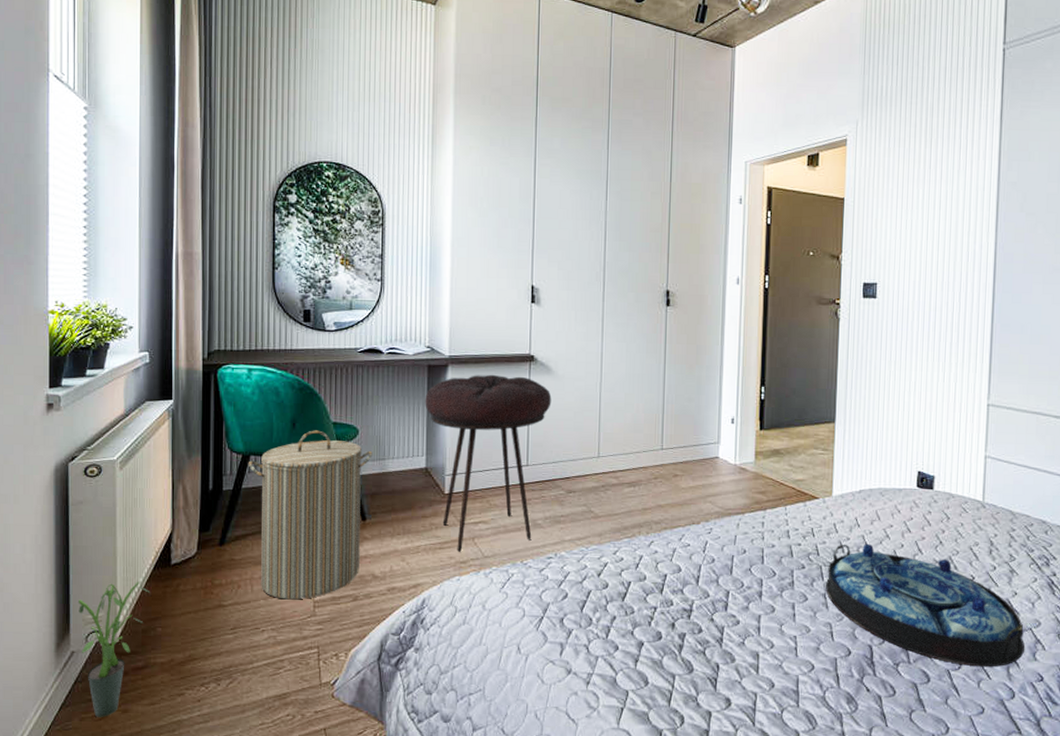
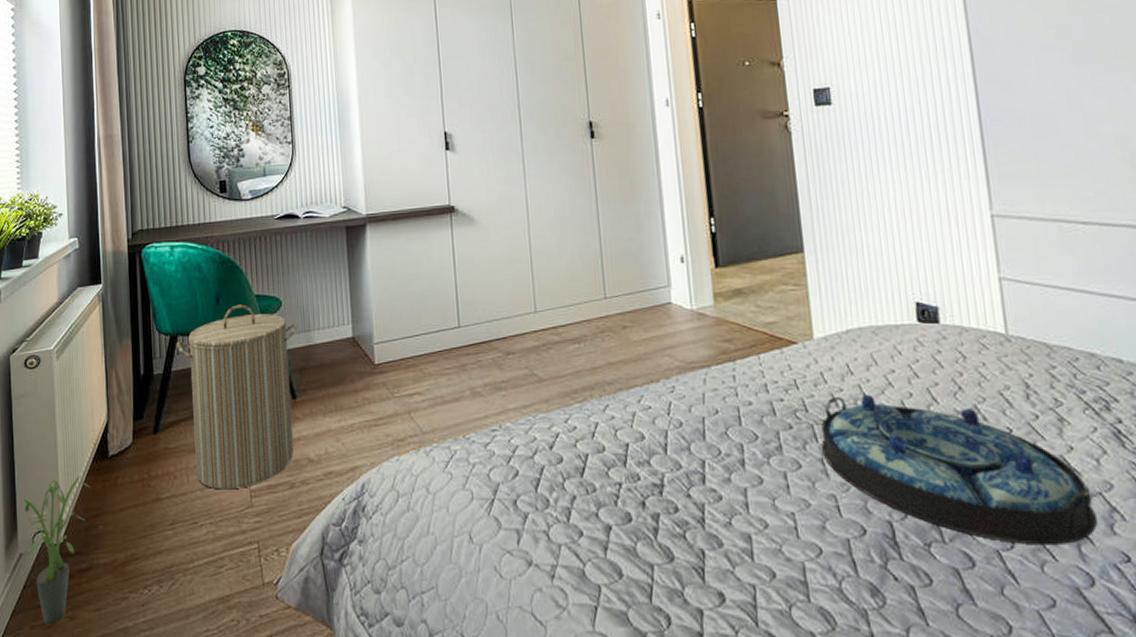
stool: present [425,374,552,552] -> none [345,230,478,428]

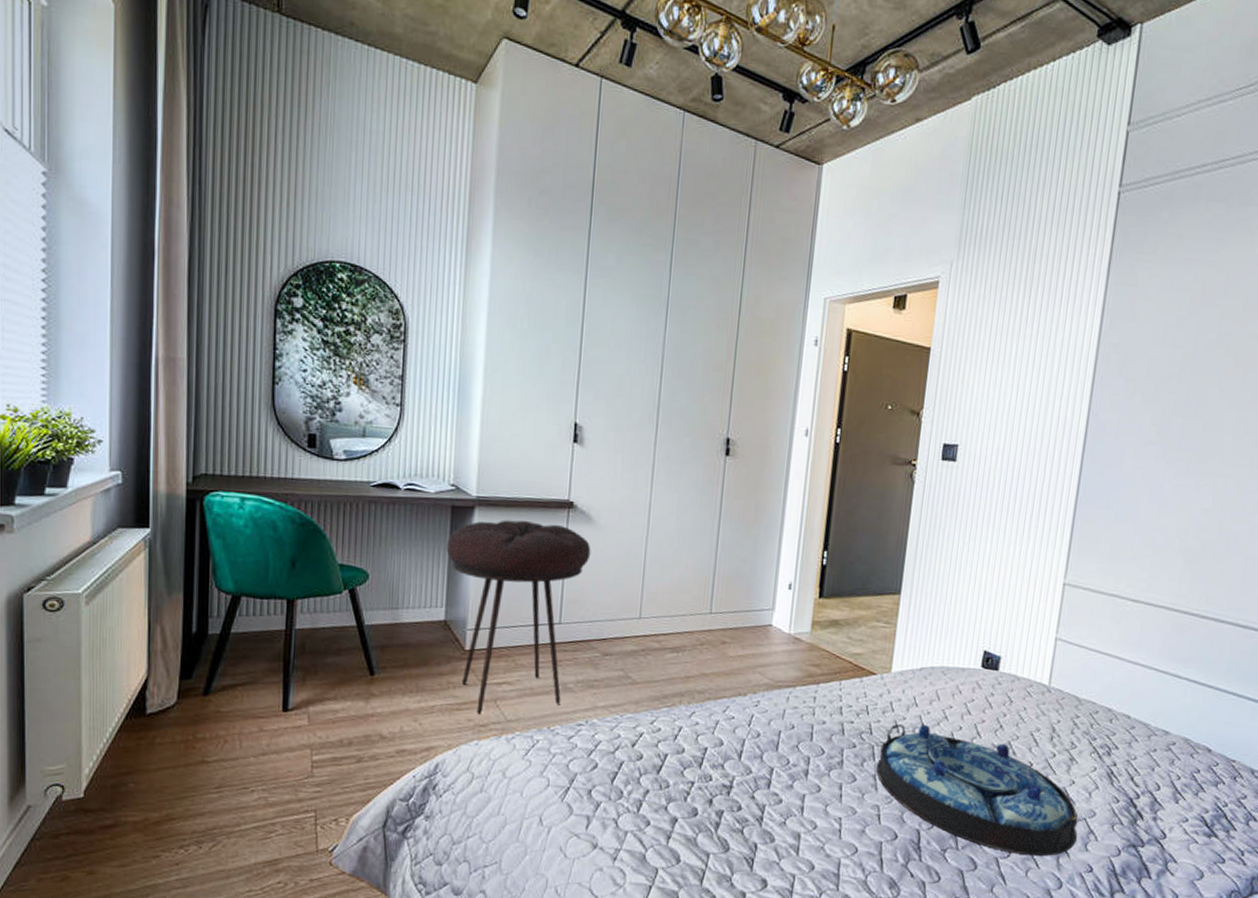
potted plant: present [23,476,91,625] -> none [34,731,122,879]
laundry hamper: present [176,304,298,490] -> none [238,571,384,759]
stool: none [345,230,478,428] -> present [446,520,591,714]

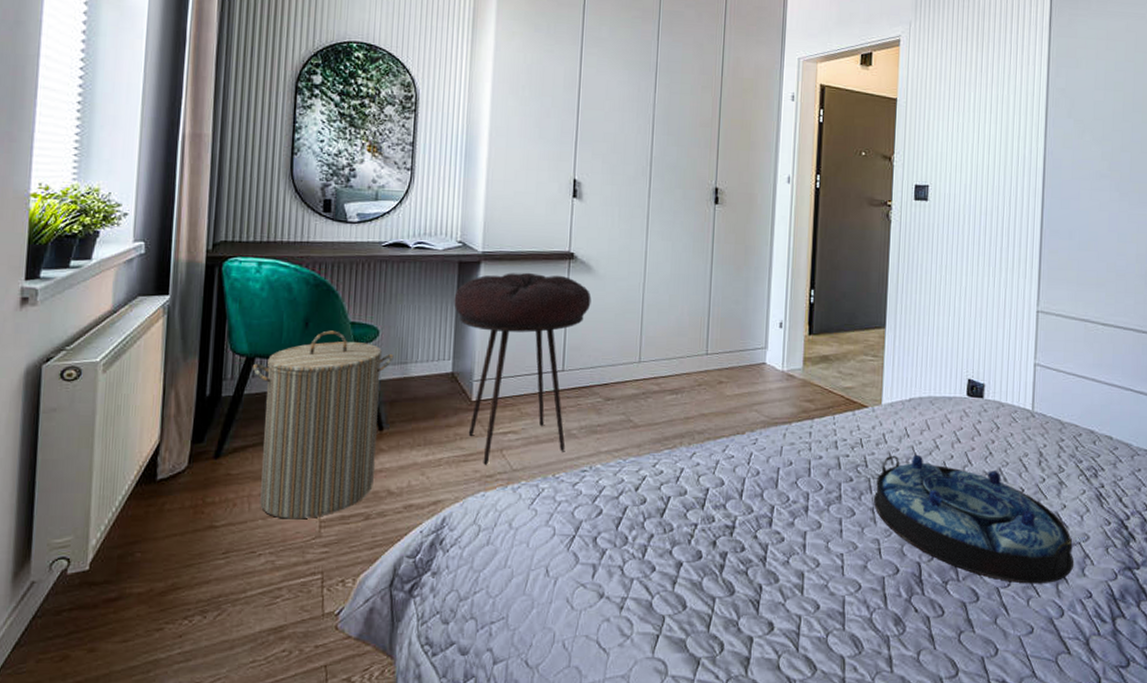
laundry hamper: none [238,571,384,759] -> present [252,330,394,519]

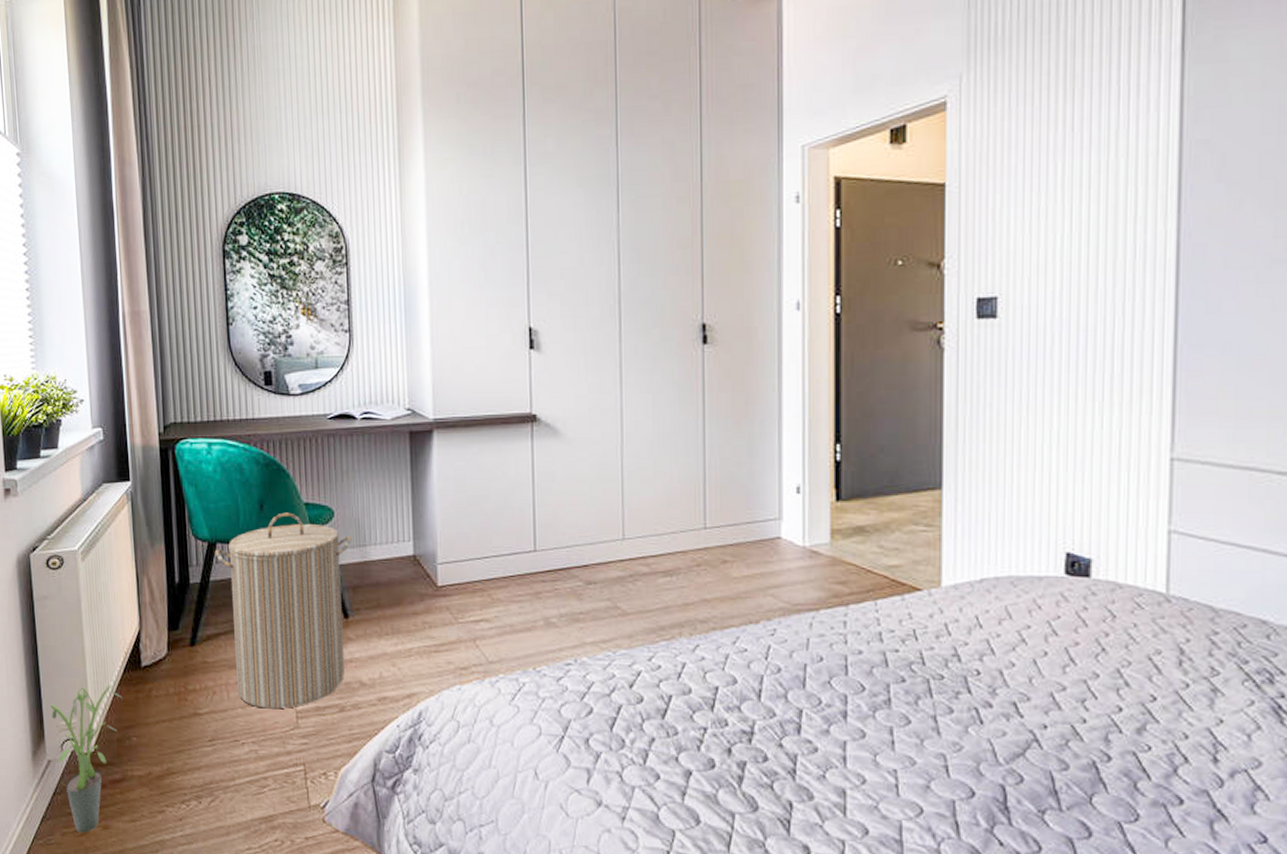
potted plant: none [42,500,130,658] -> present [50,685,123,833]
stool: present [454,272,592,465] -> none [408,439,561,656]
serving tray: present [874,454,1073,584] -> none [936,650,1237,821]

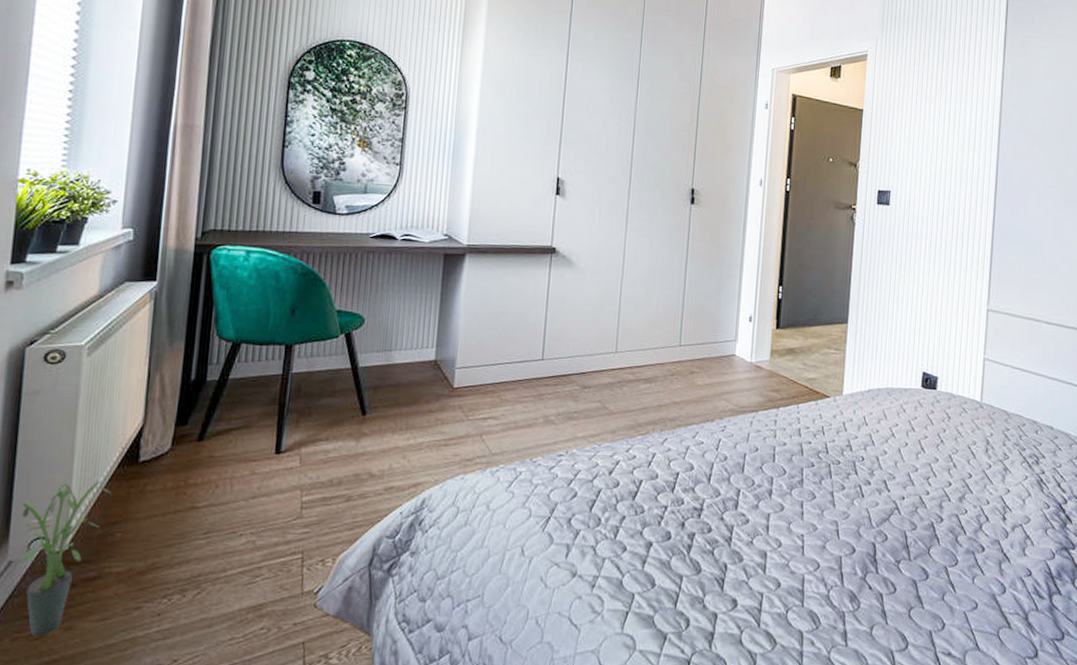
laundry hamper: present [214,512,352,709] -> none [237,318,379,501]

